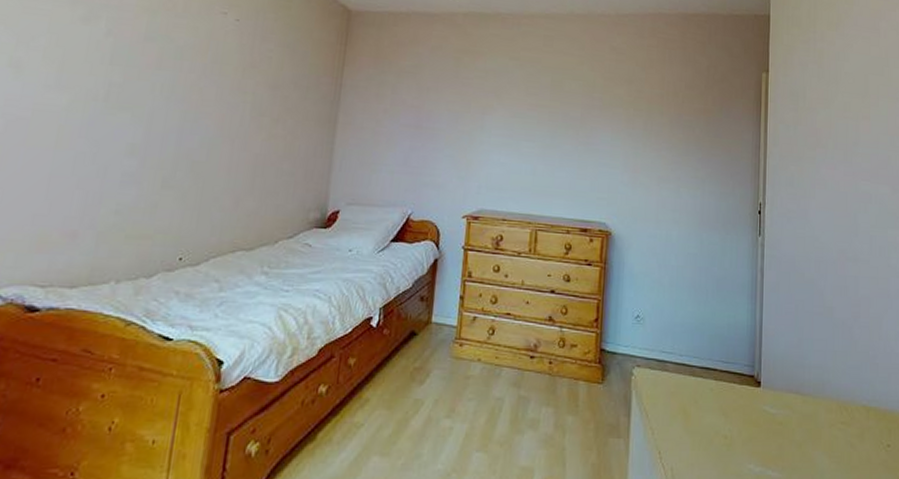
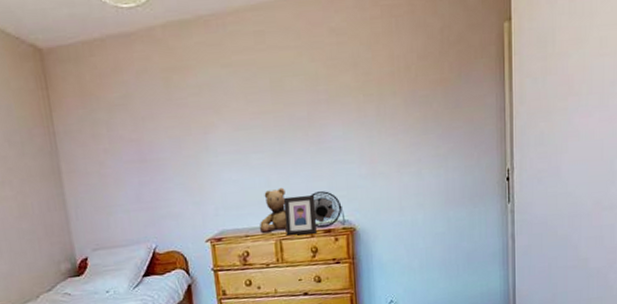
teddy bear: none [518,178,549,221] -> present [260,187,287,234]
picture frame: none [543,188,577,232] -> present [283,195,317,237]
desk fan: none [572,189,603,228] -> present [311,191,346,228]

